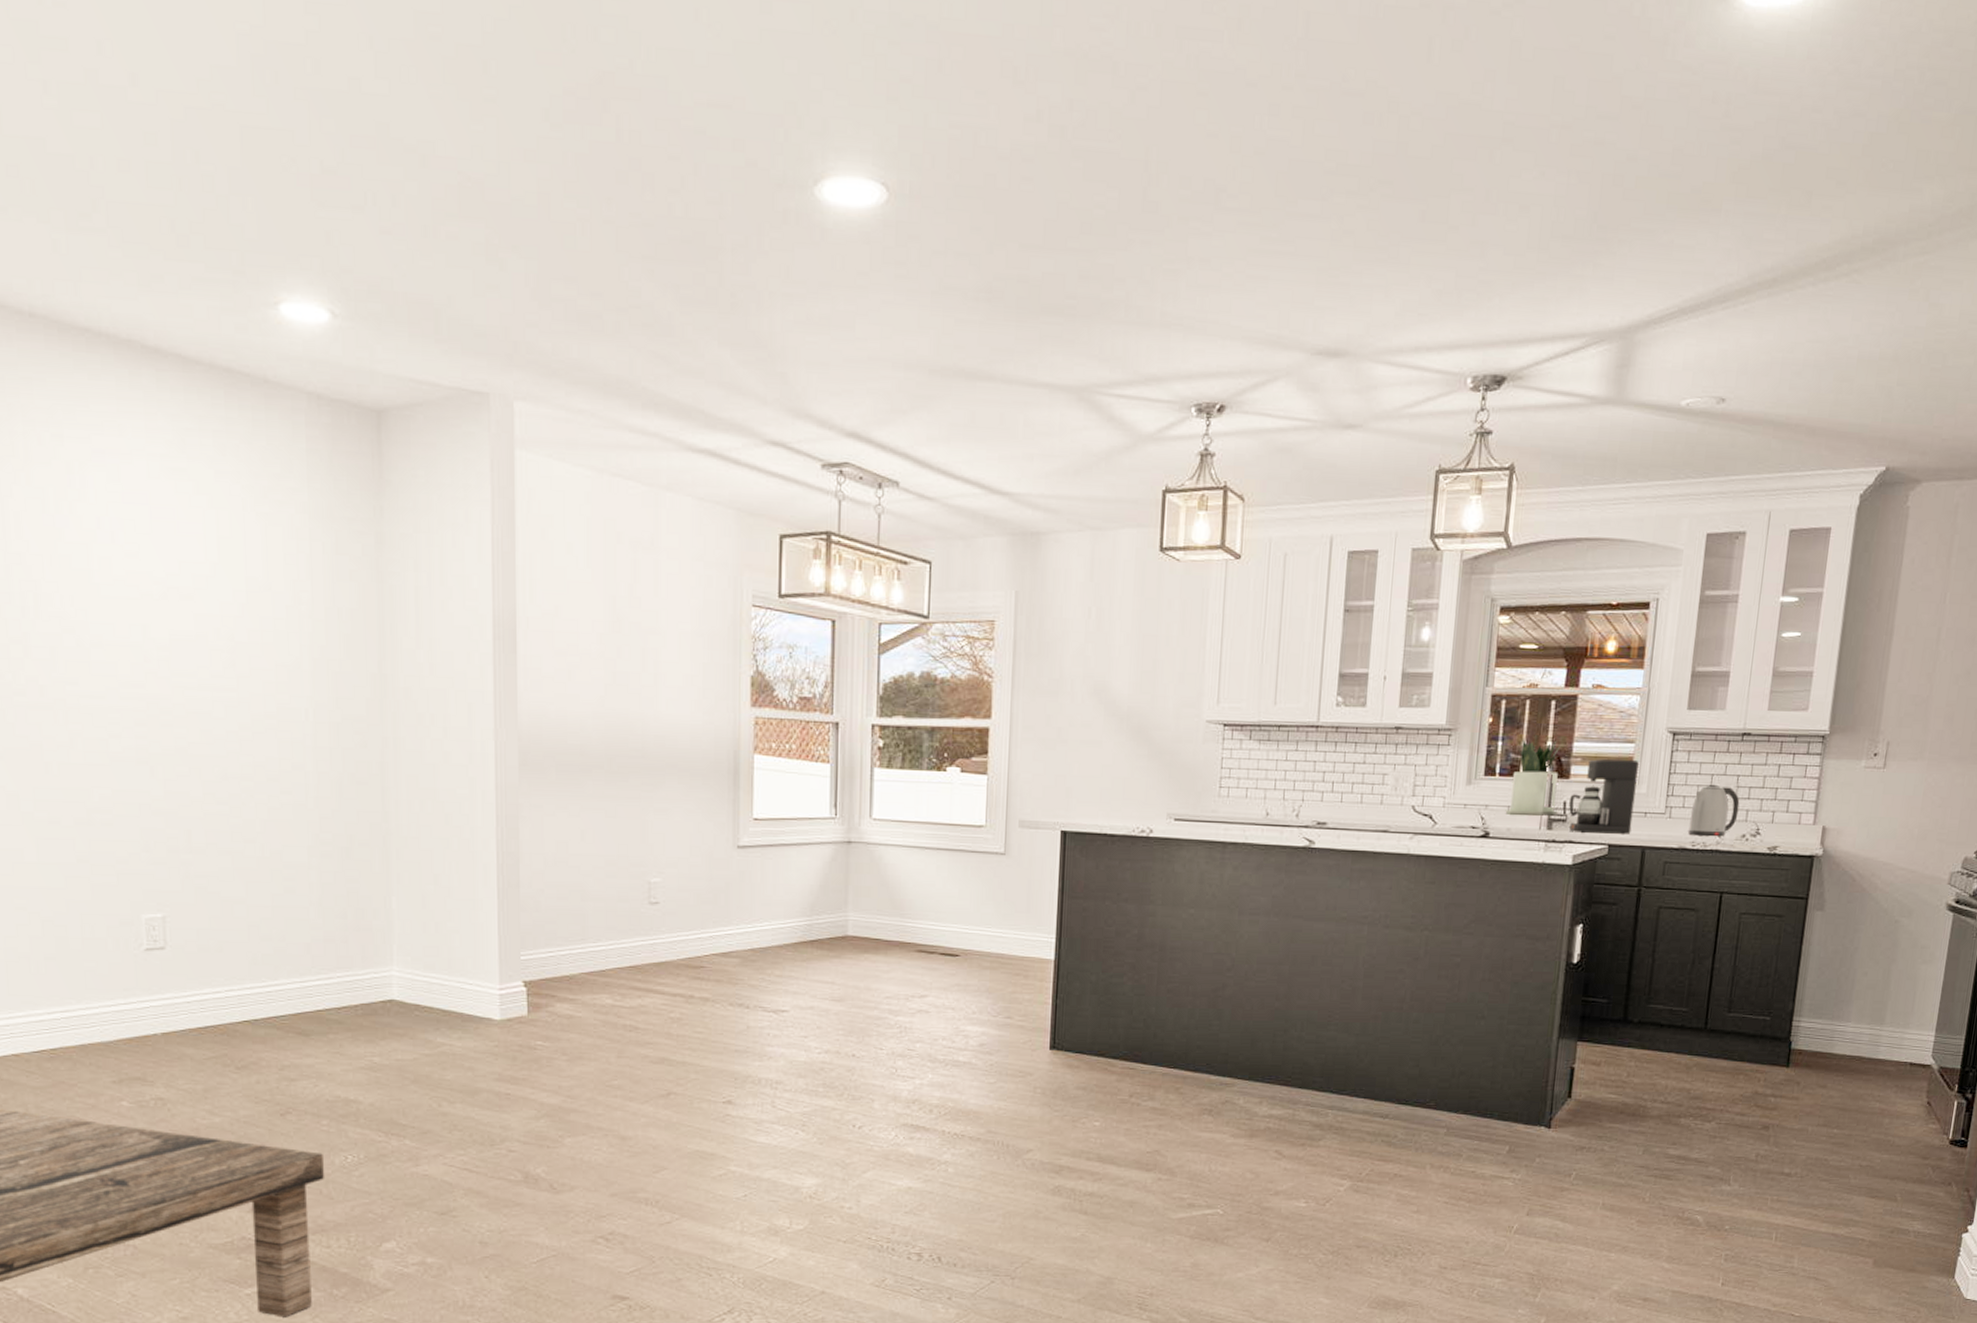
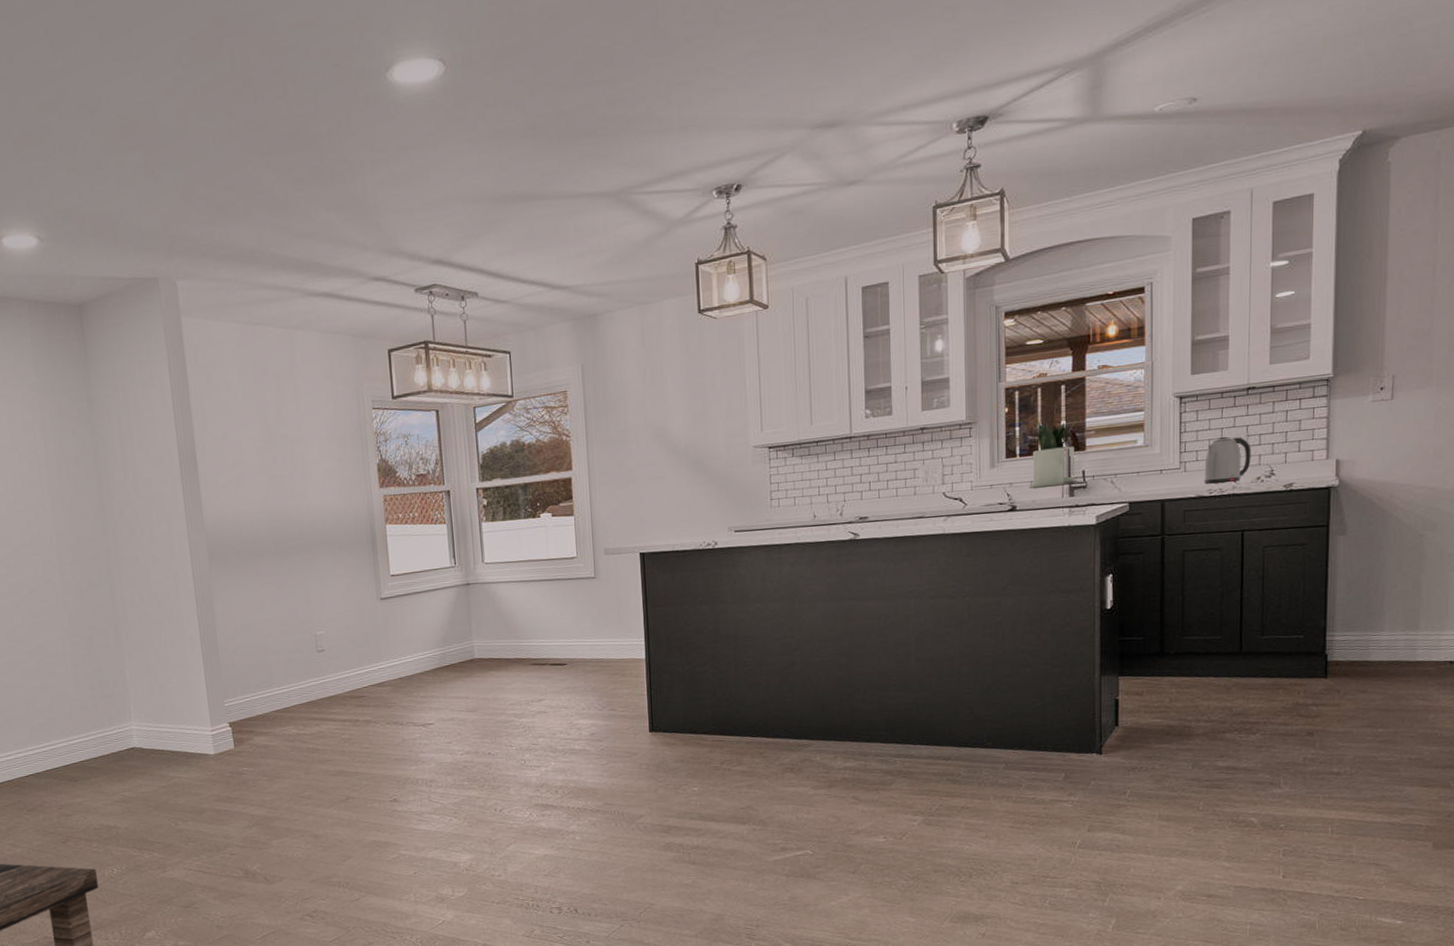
coffee maker: present [1568,759,1639,835] -> none [1088,425,1150,496]

